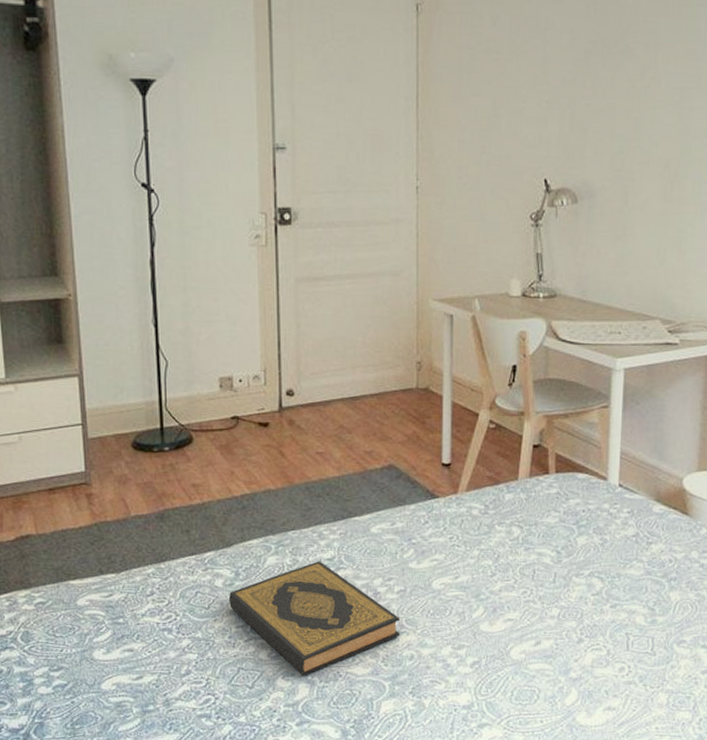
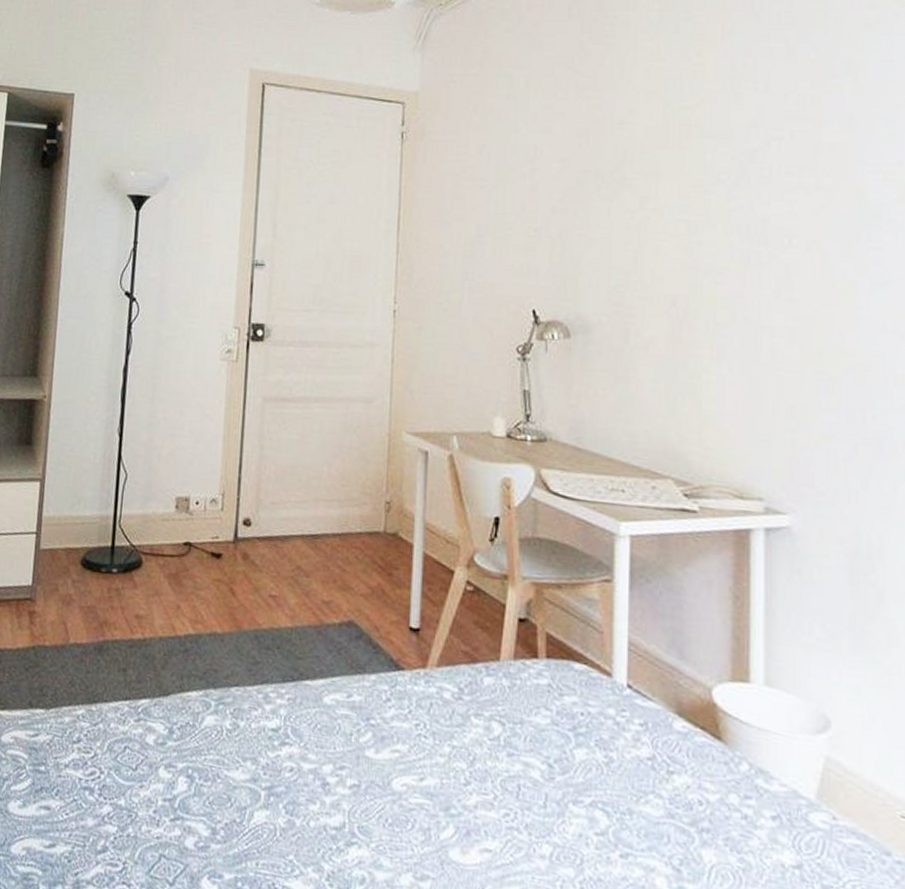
hardback book: present [228,561,401,676] -> none [158,729,351,881]

